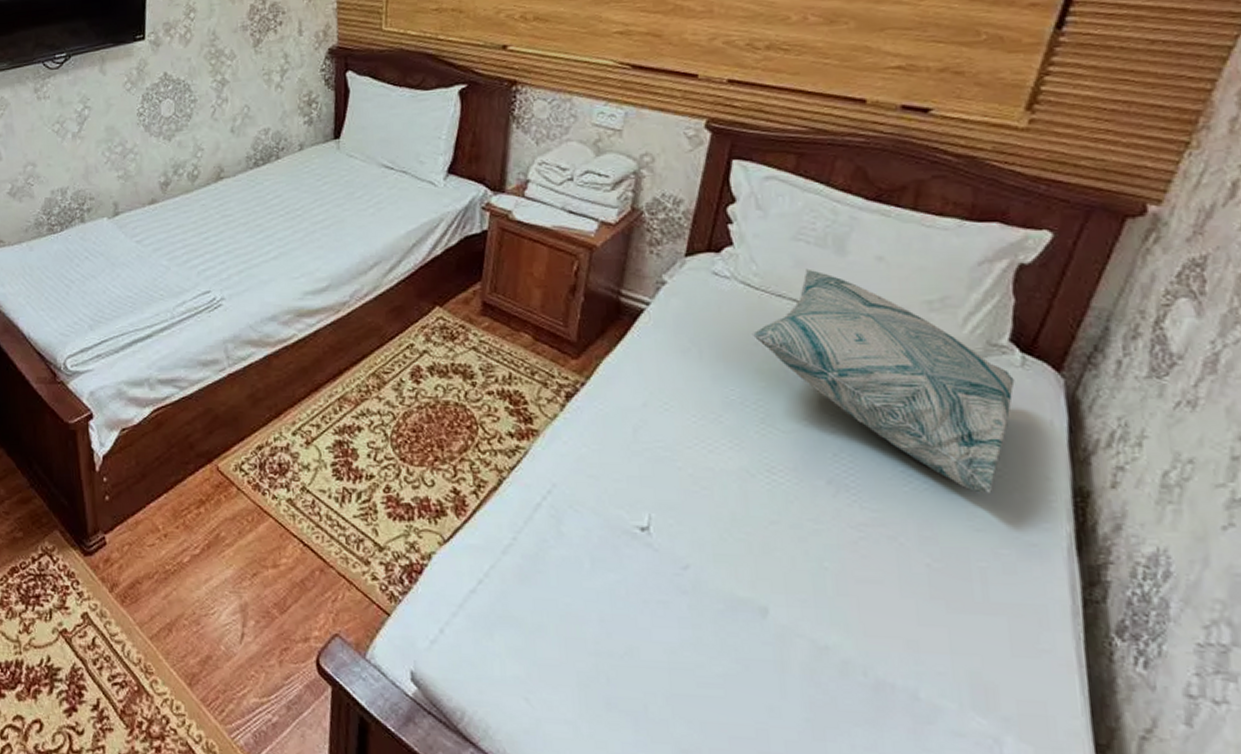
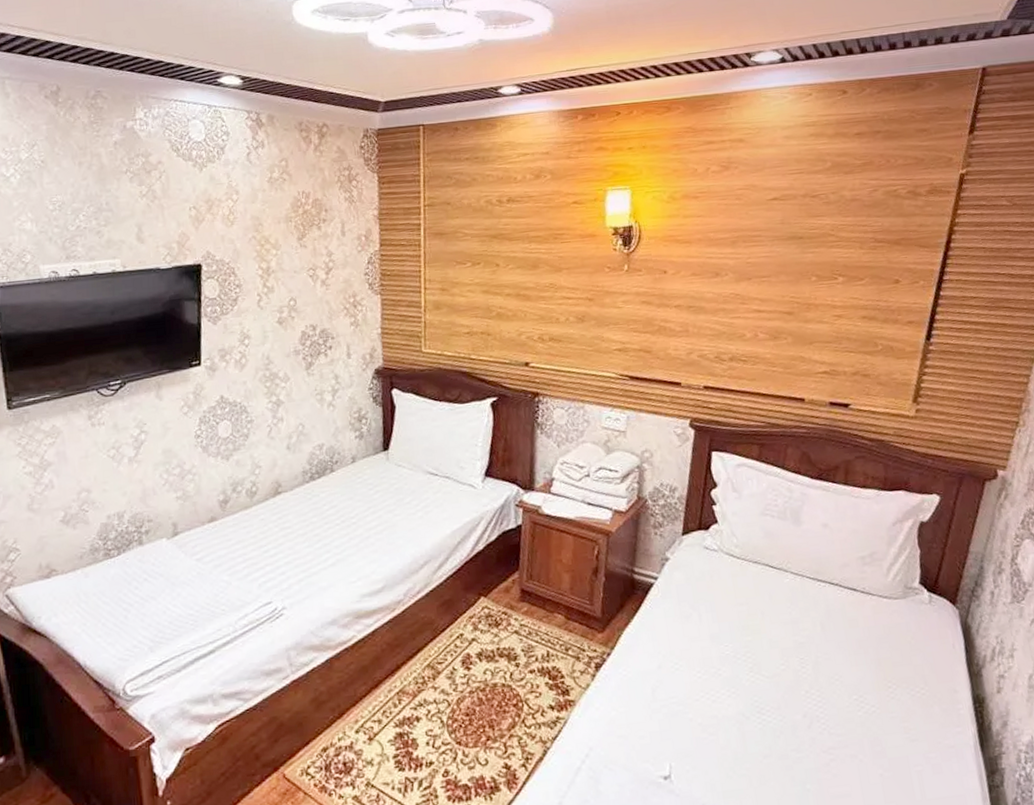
decorative pillow: present [751,268,1015,493] -> none [737,538,926,710]

